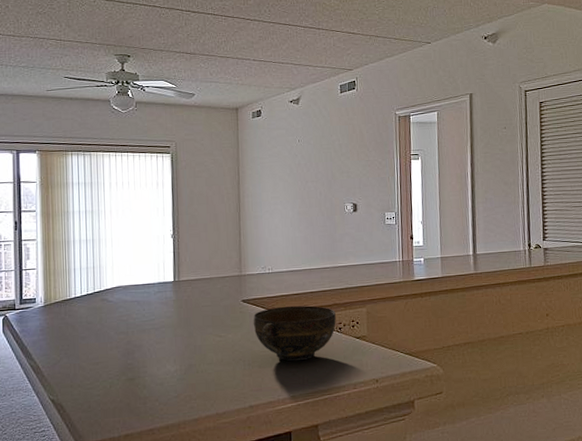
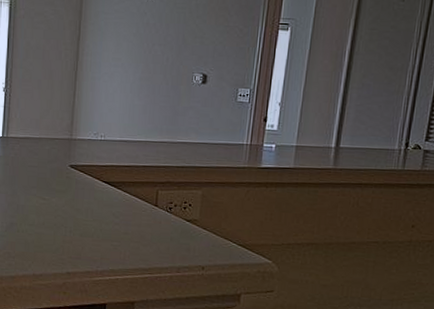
cup: present [253,305,336,361] -> none [78,177,167,235]

